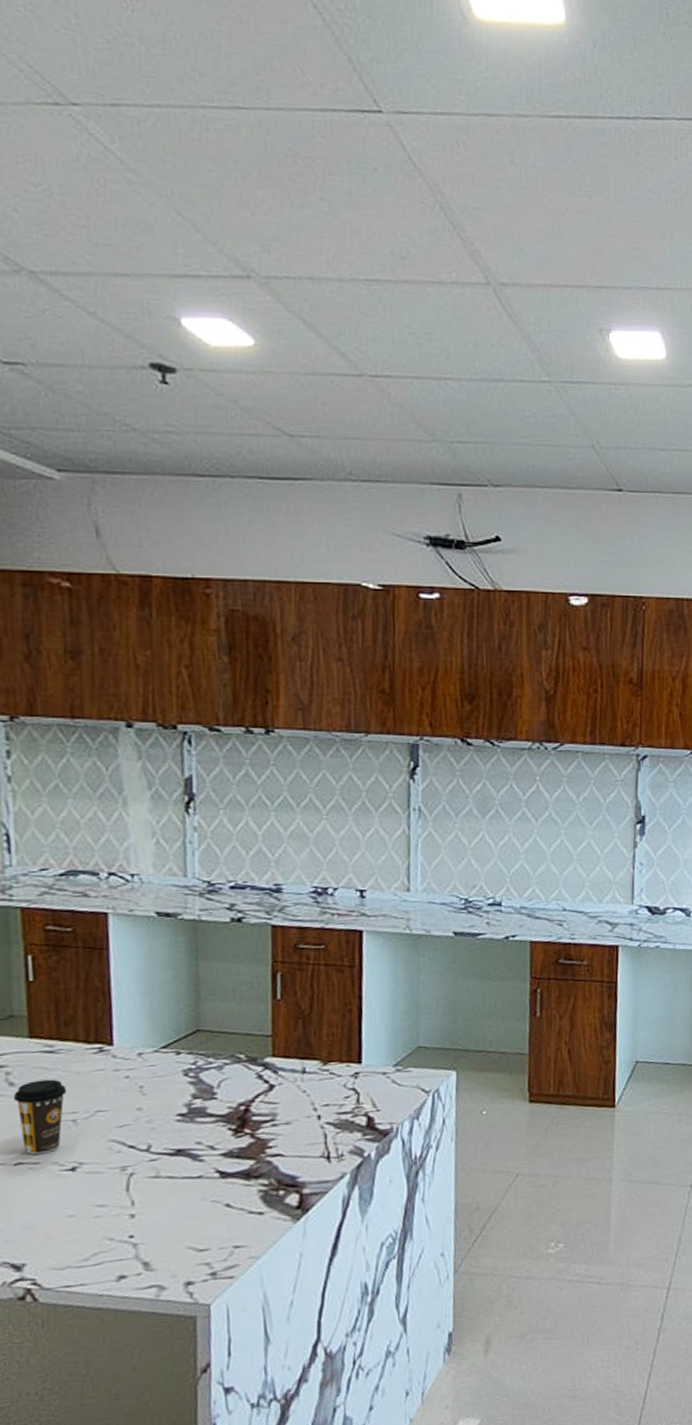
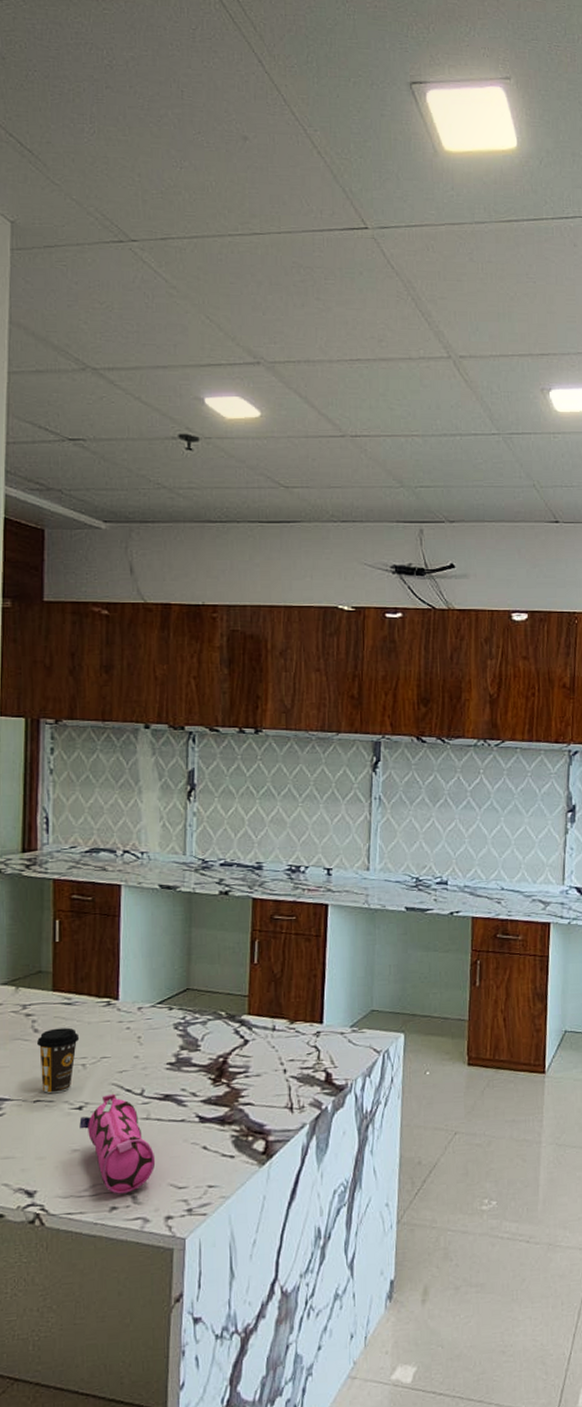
pencil case: none [73,1151,170,1262] -> present [79,1093,156,1194]

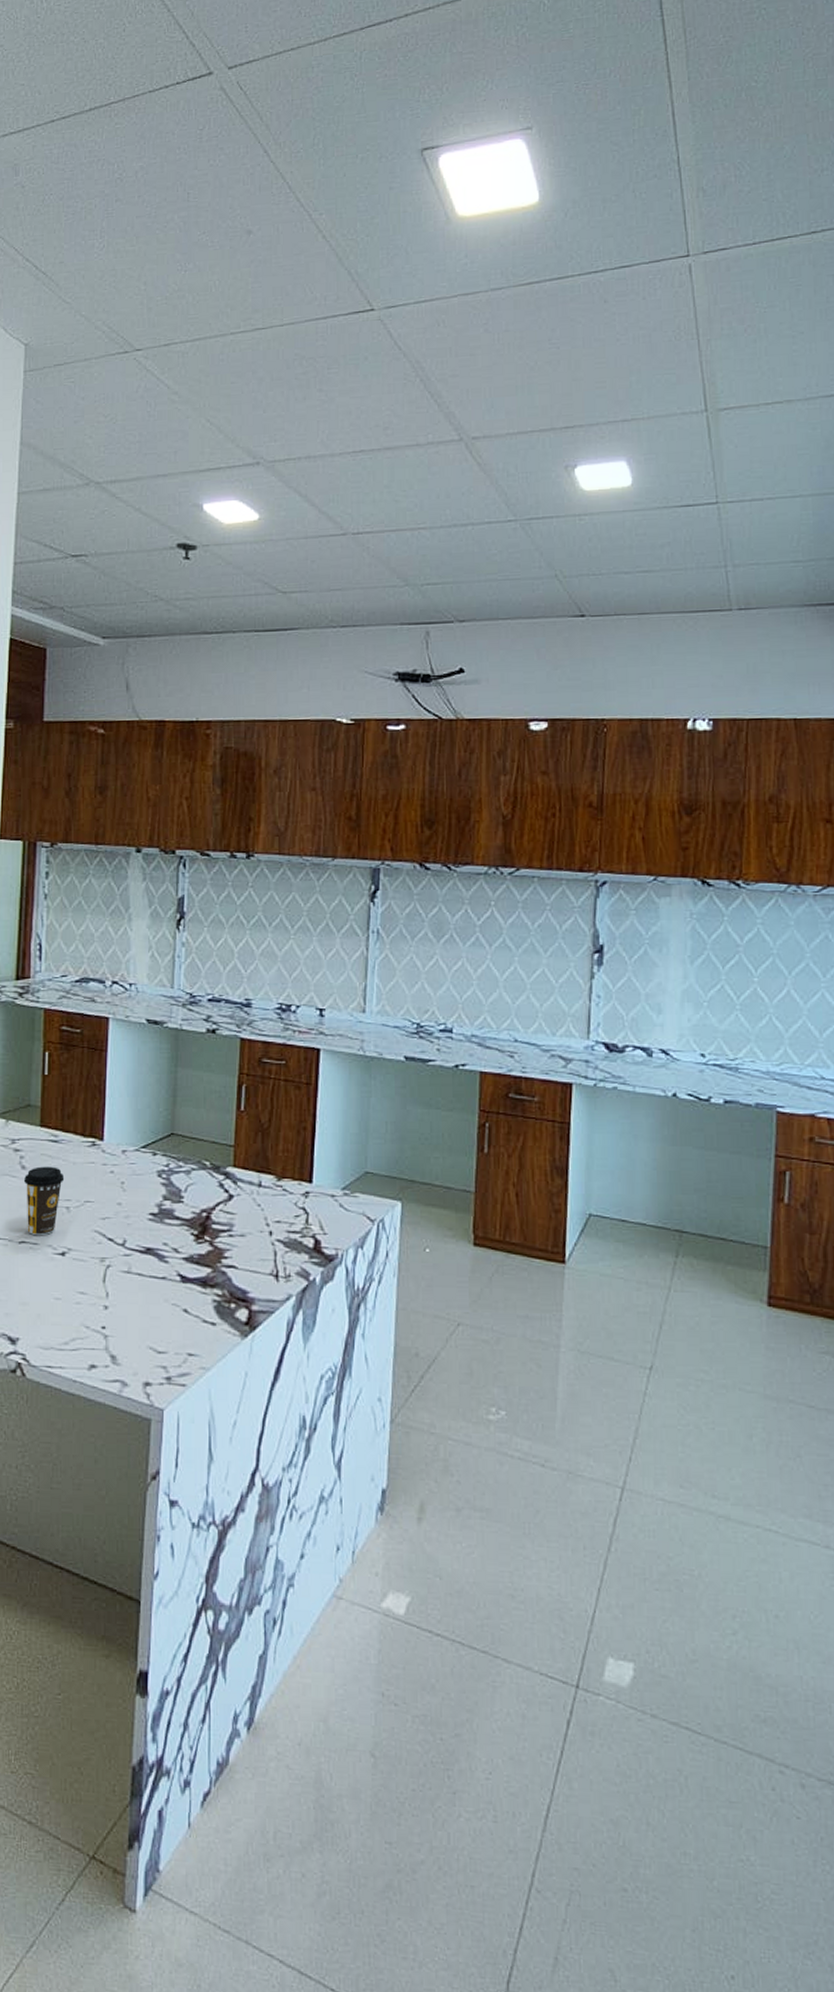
pencil case: present [79,1093,156,1194] -> none [62,1241,136,1352]

